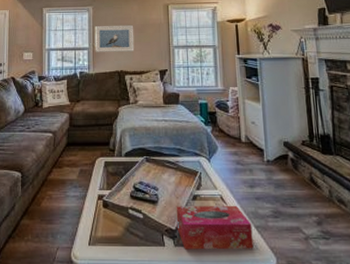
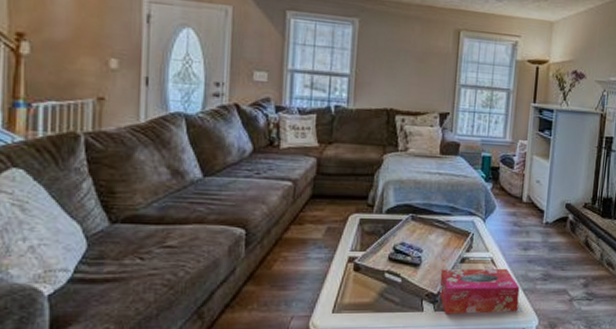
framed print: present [95,24,135,52] -> none [358,45,413,86]

